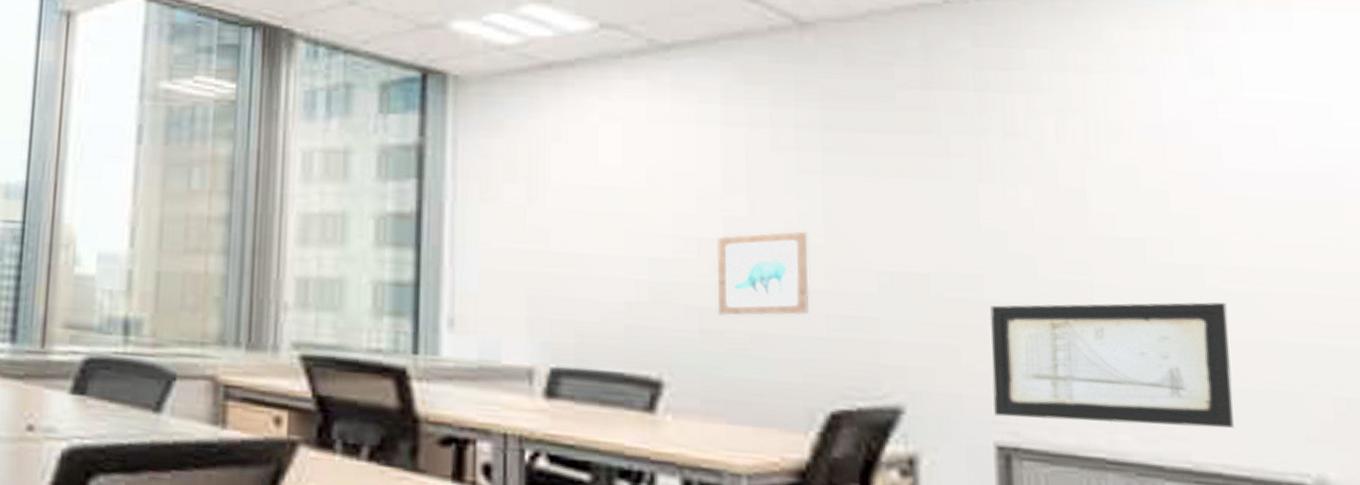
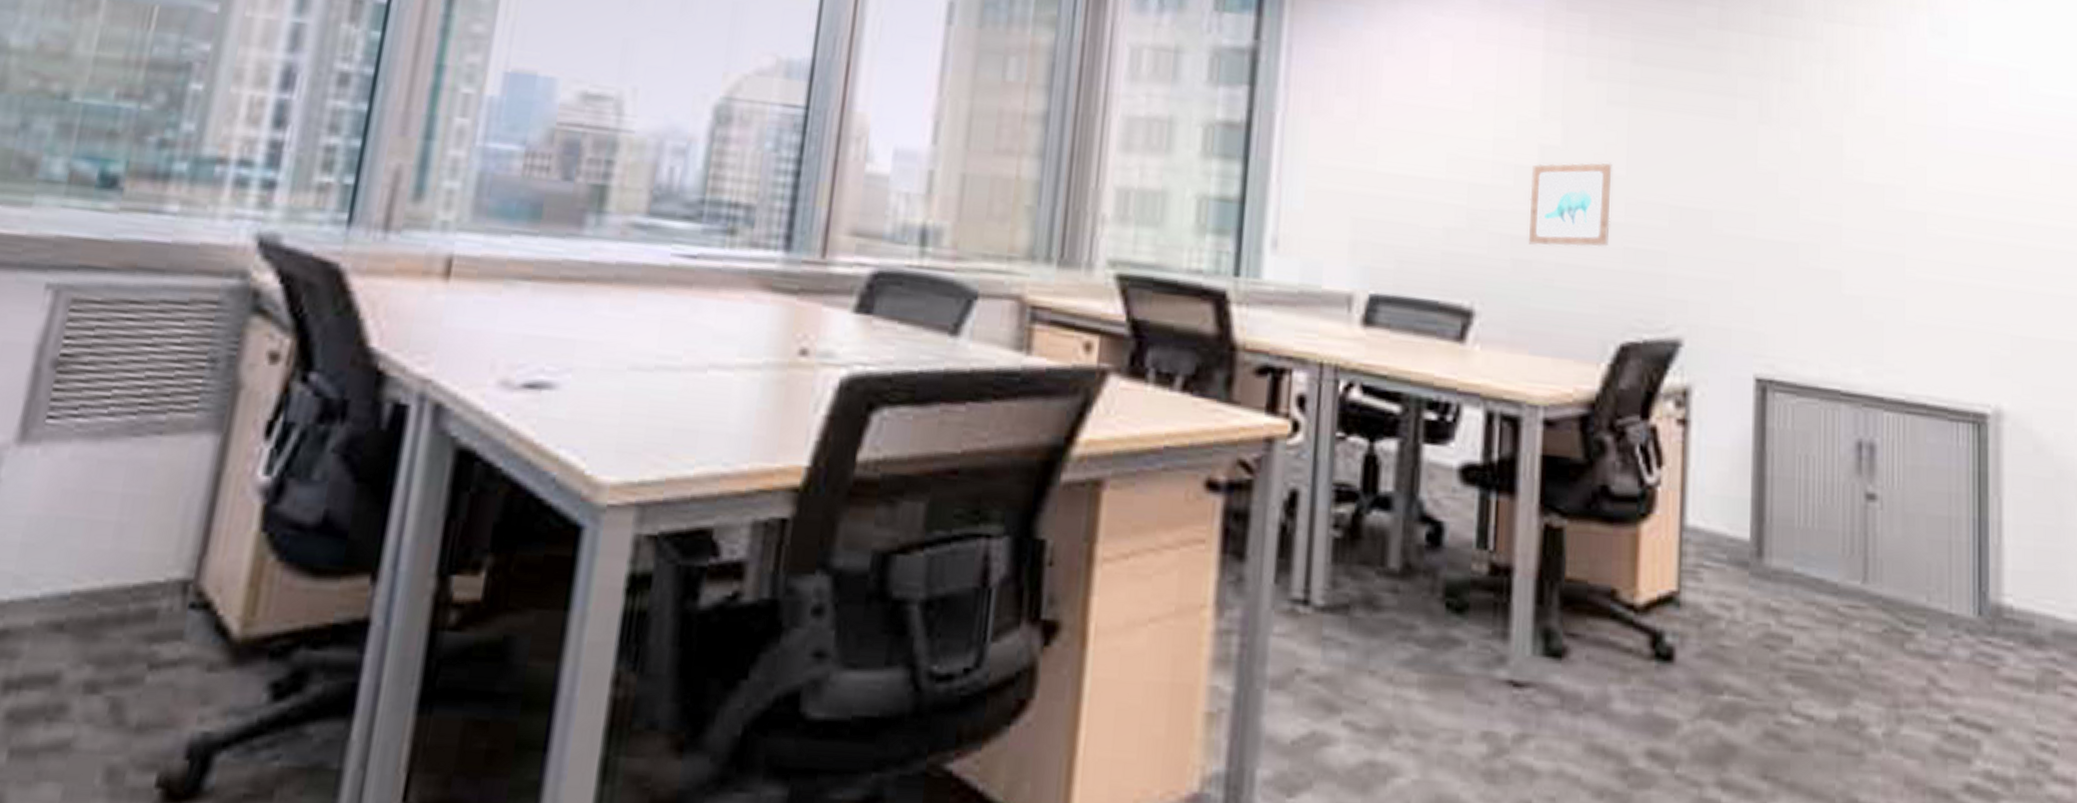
wall art: present [989,302,1234,428] -> none [1755,243,1941,363]

